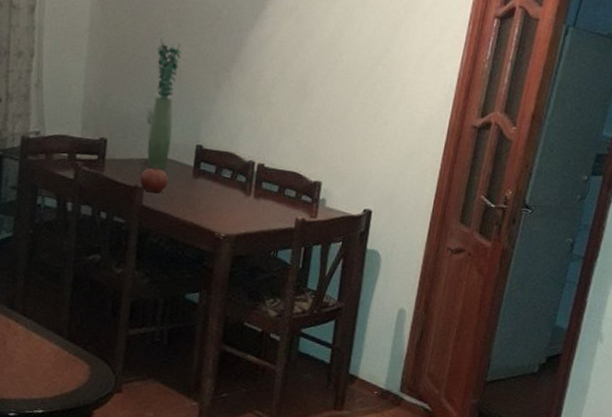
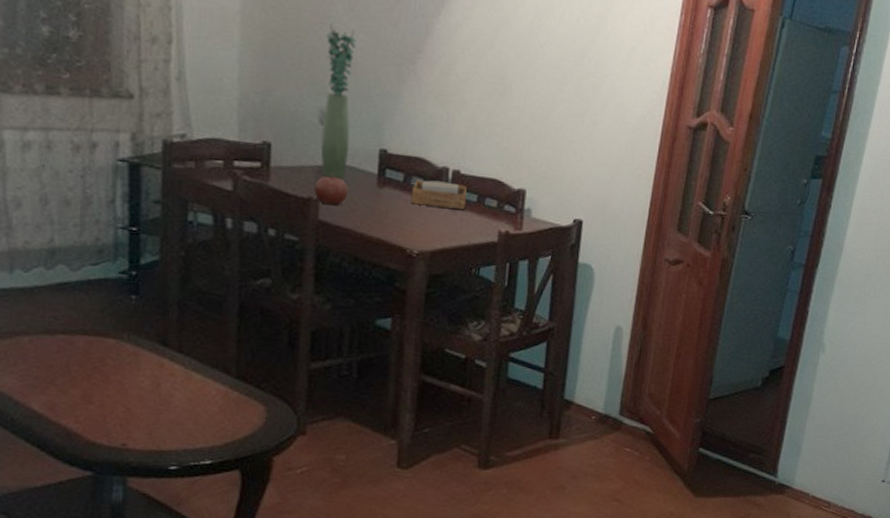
napkin holder: none [221,172,270,200] -> present [411,180,468,211]

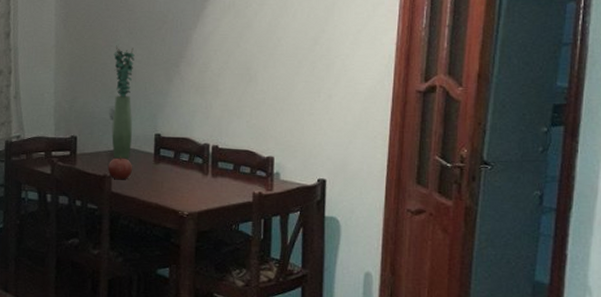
napkin holder: present [411,180,468,211] -> none [181,155,225,178]

